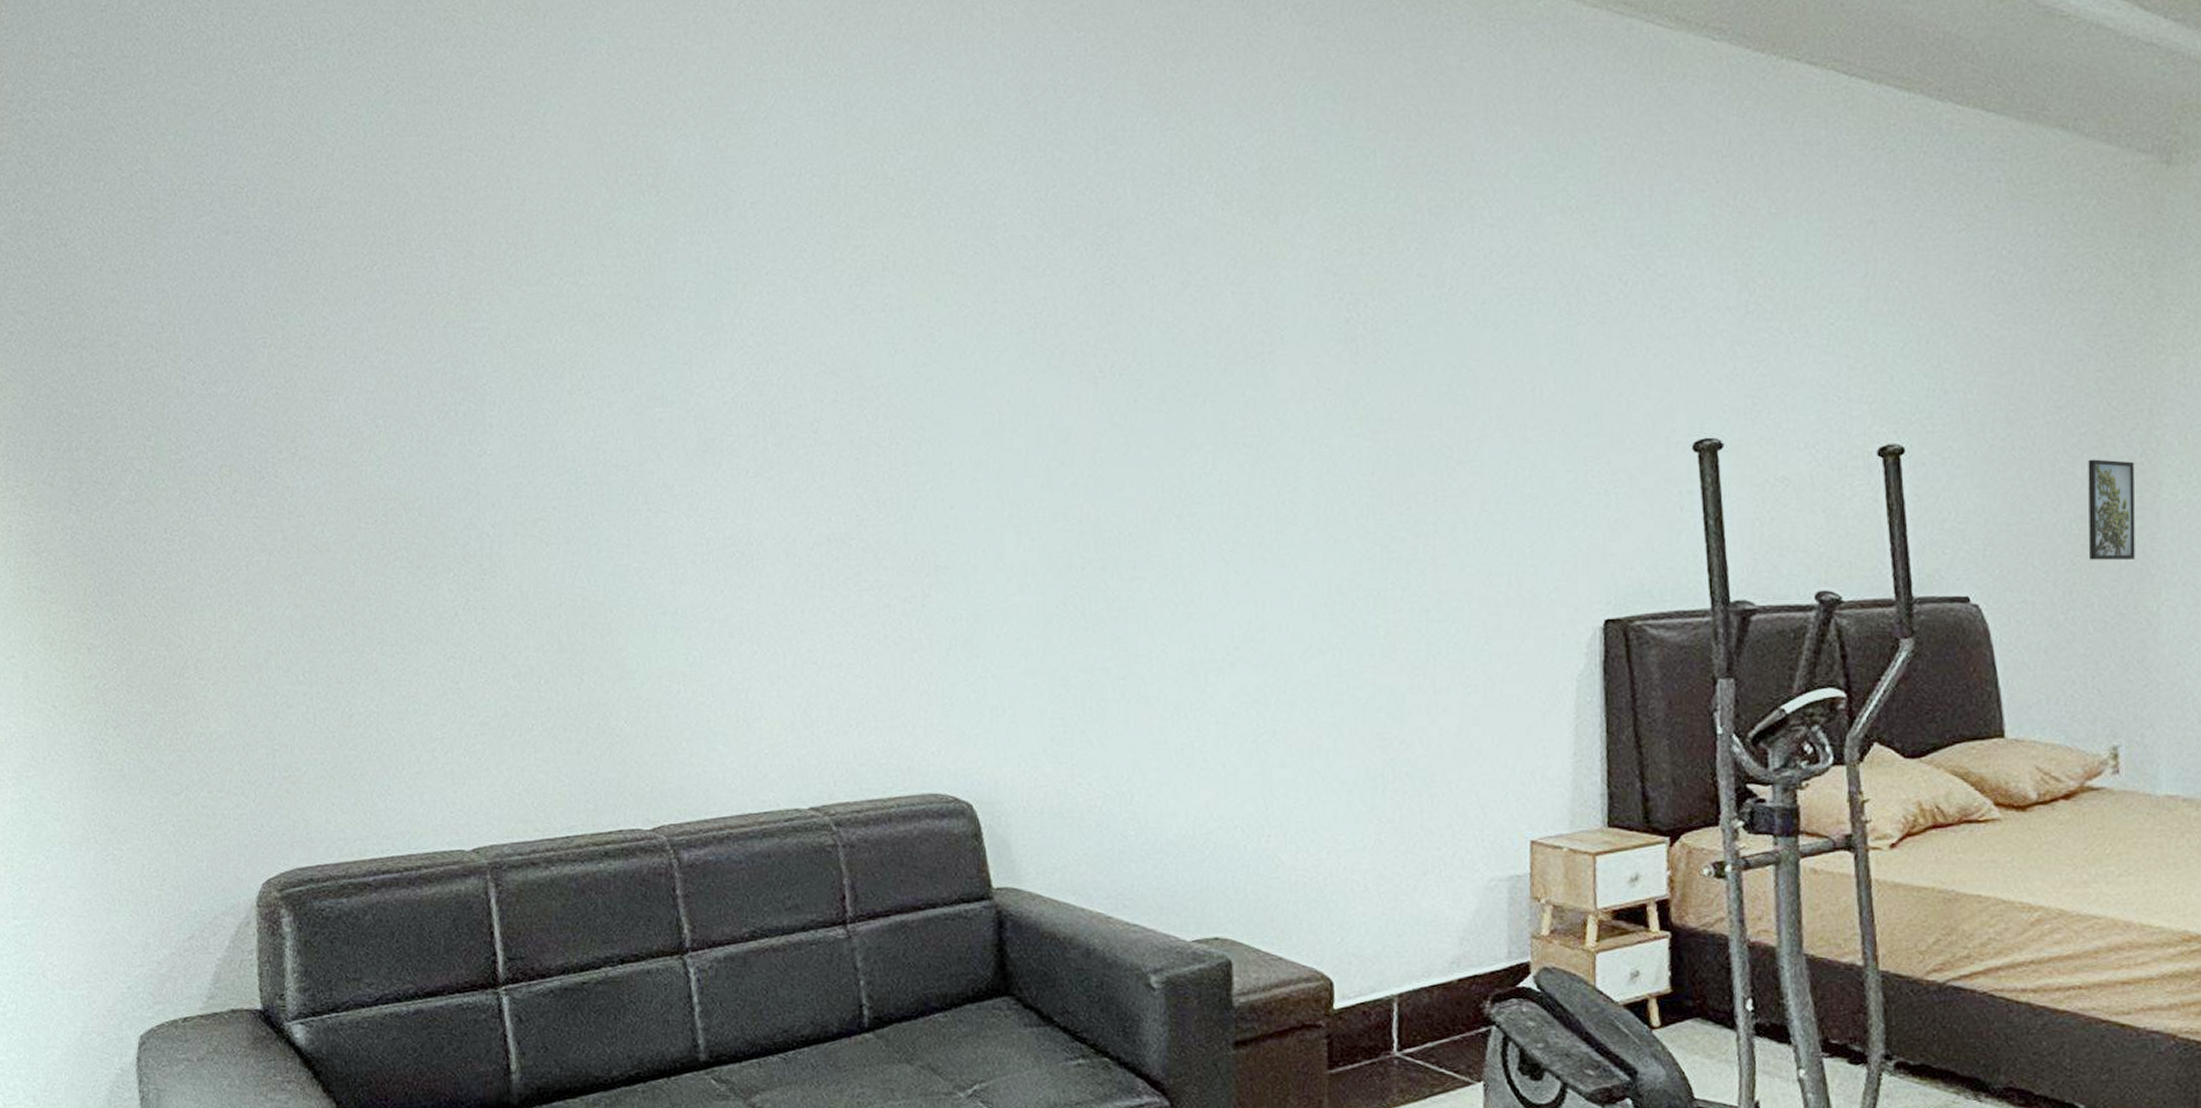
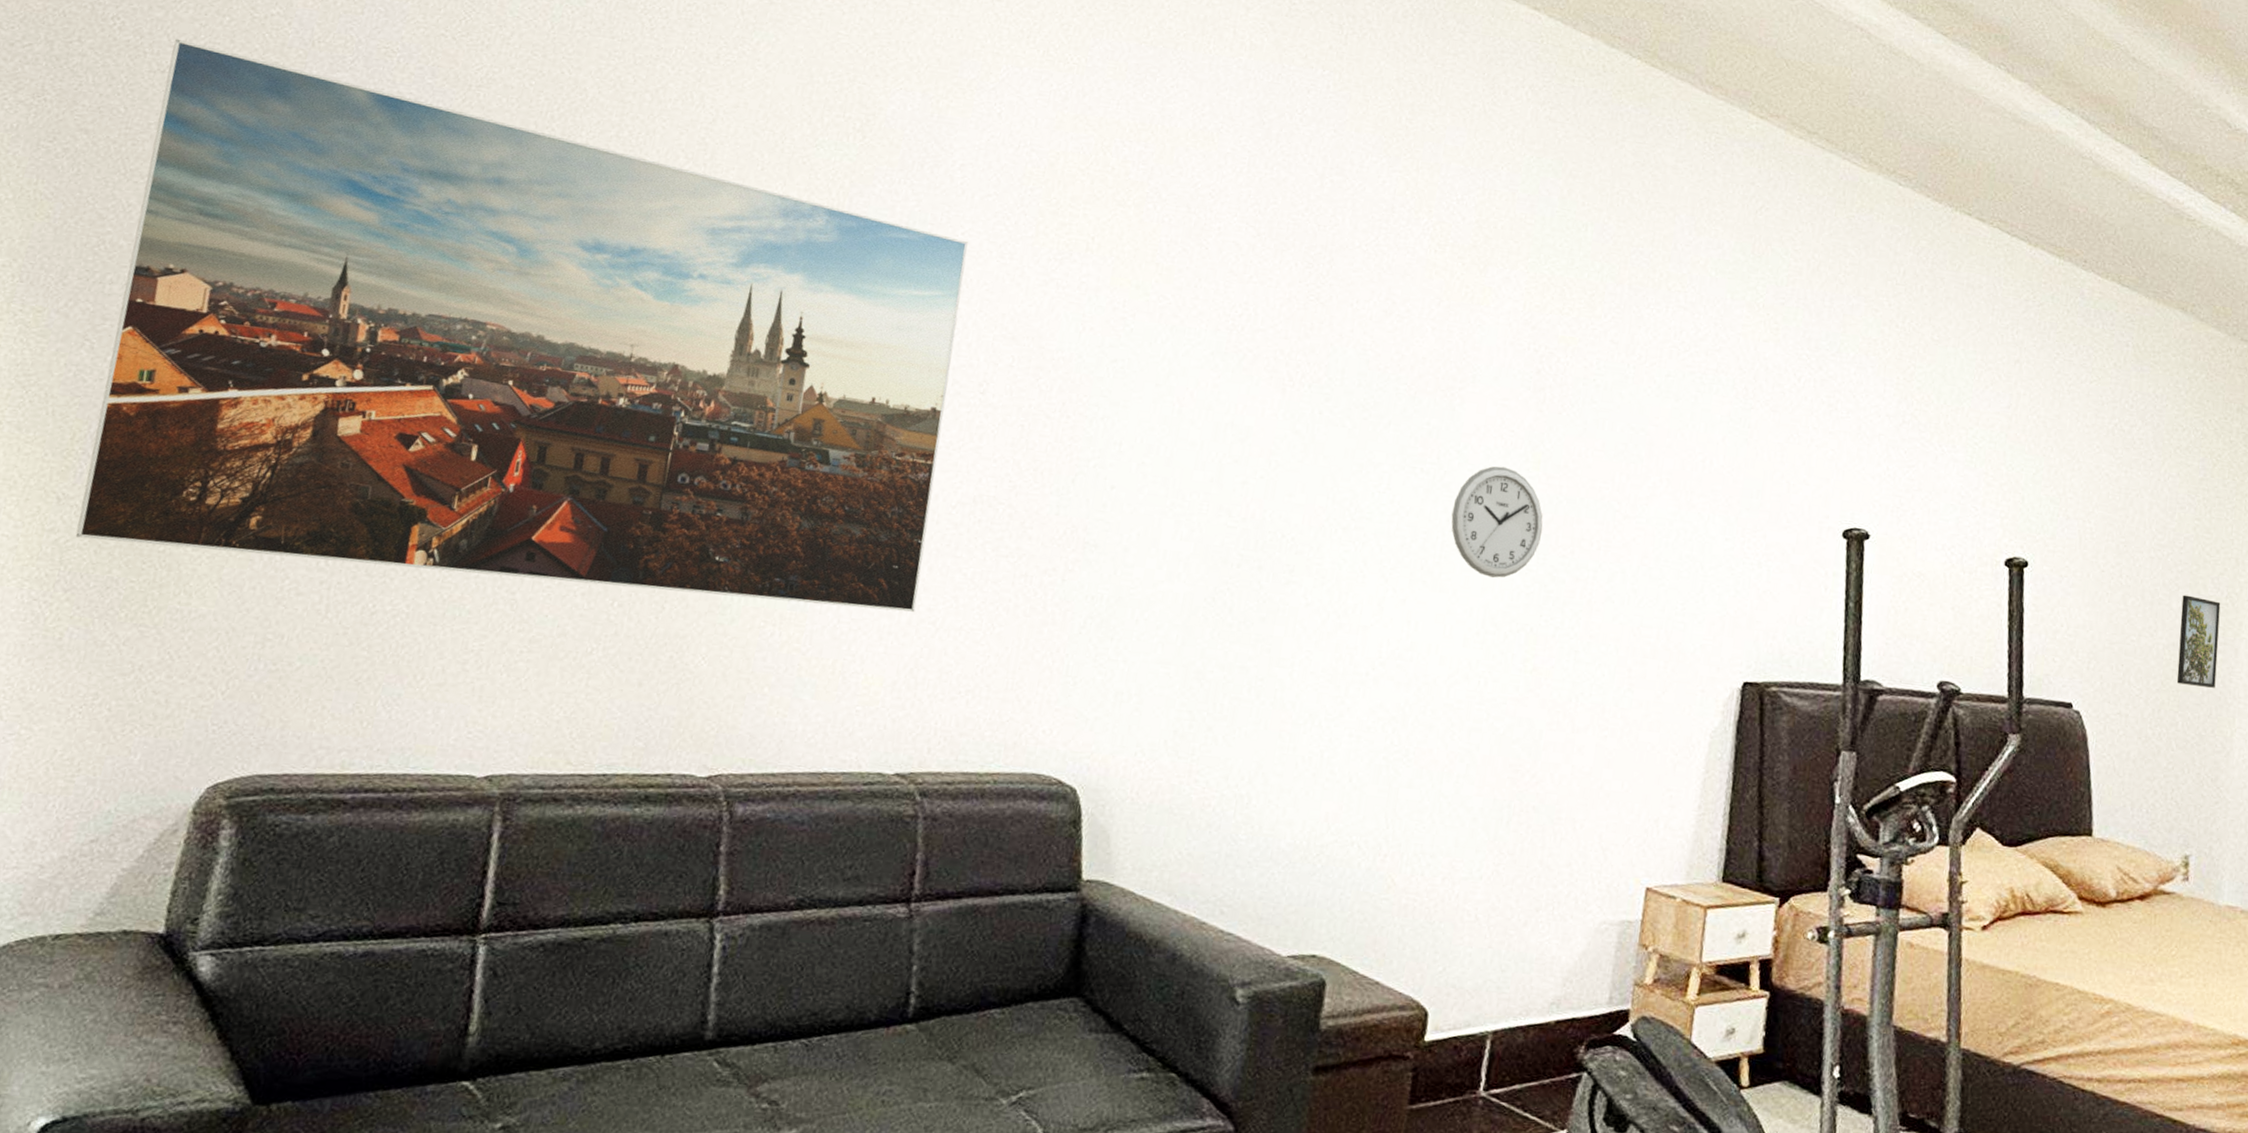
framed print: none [66,211,797,681] -> present [75,38,968,612]
wall clock: none [1281,428,1376,546] -> present [1451,466,1543,578]

